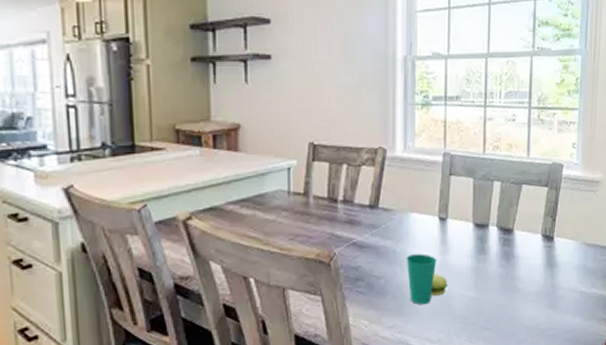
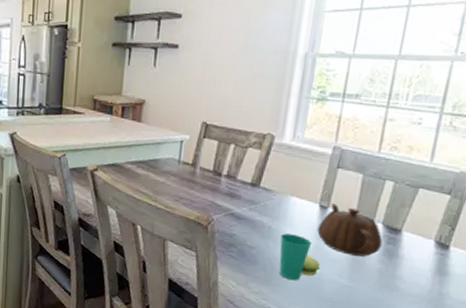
teapot: none [440,213,500,265] -> present [317,203,383,257]

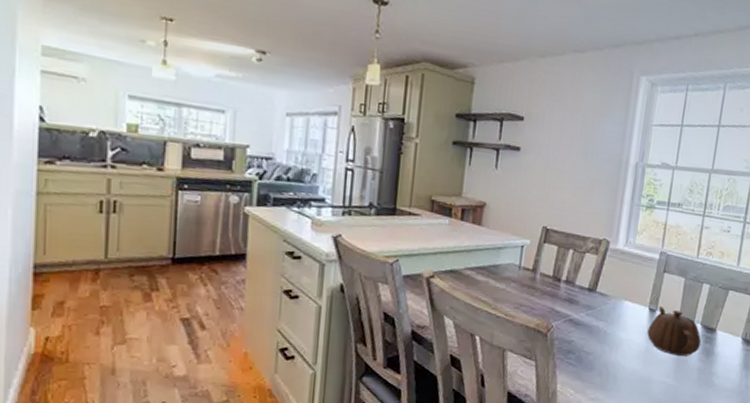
cup: present [279,233,321,281] -> none [614,337,650,384]

